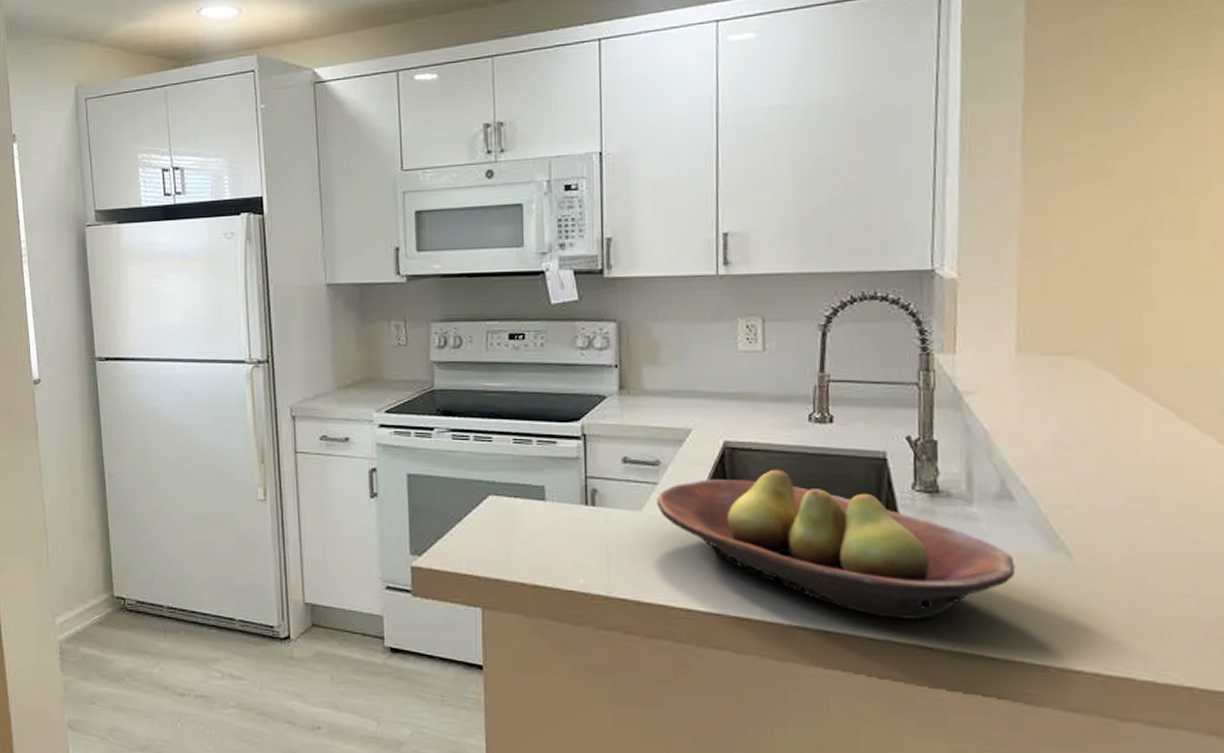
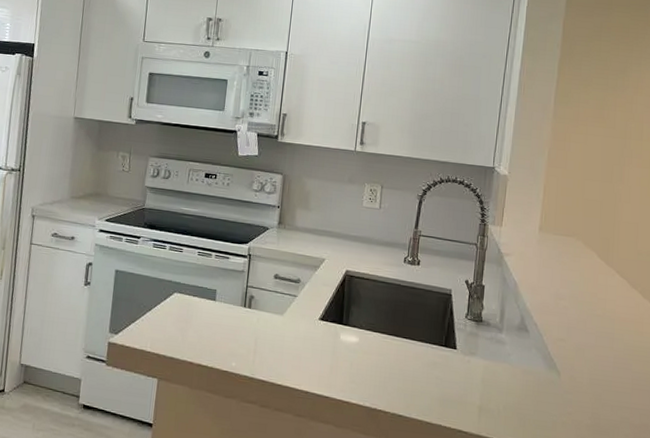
fruit bowl: present [656,469,1016,620] -> none [294,294,525,411]

